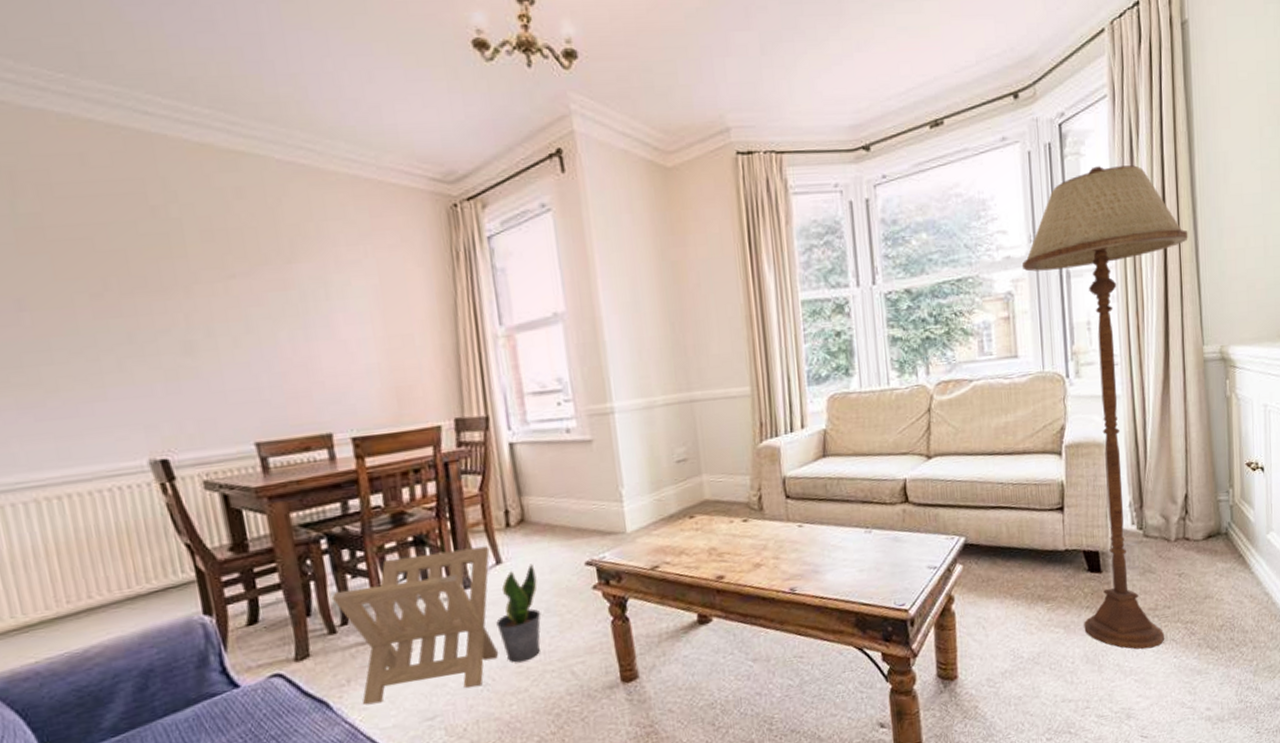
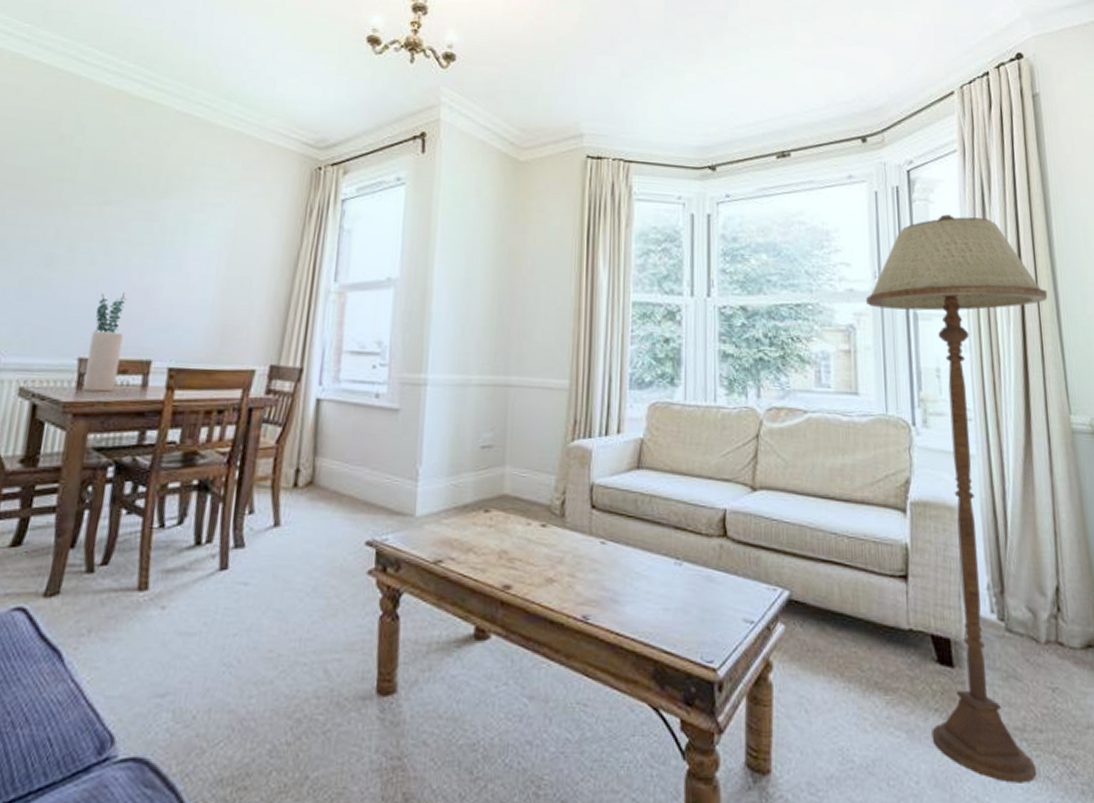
vase: none [257,370,303,475] -> present [83,292,127,393]
magazine rack: present [331,546,499,706] -> none [95,500,271,667]
potted plant: present [496,564,541,663] -> none [257,533,312,646]

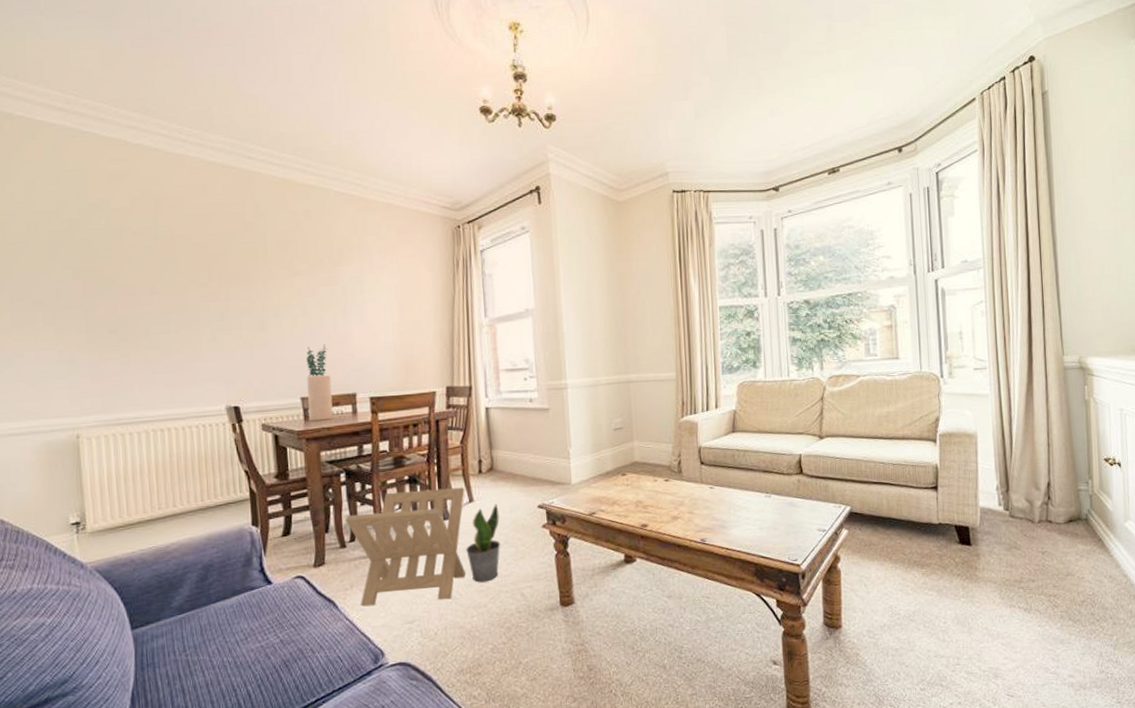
magazine rack: none [95,500,271,667] -> present [345,487,466,607]
potted plant: none [257,533,312,646] -> present [466,504,501,583]
floor lamp: present [865,214,1048,783] -> none [903,206,1049,616]

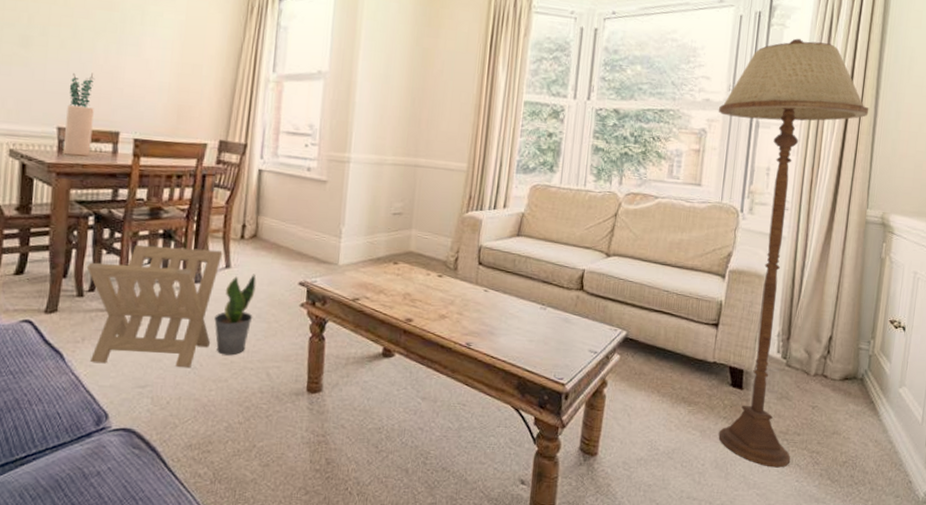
floor lamp: none [903,206,1049,616] -> present [718,38,869,468]

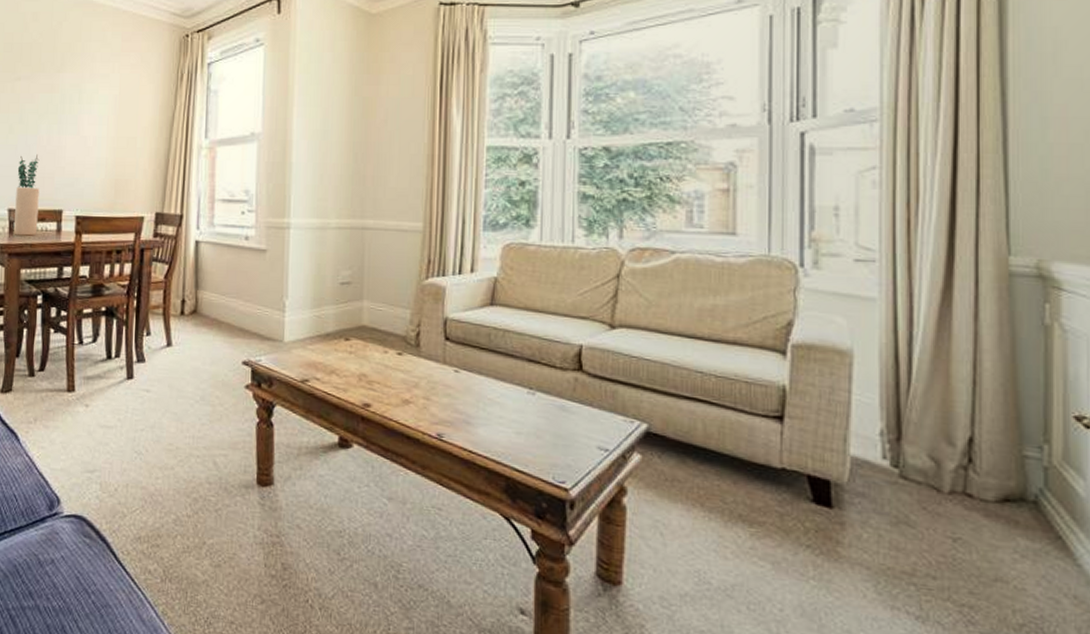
magazine rack: present [86,244,223,369] -> none [36,322,164,454]
potted plant: present [214,274,256,356] -> none [158,352,198,441]
floor lamp: present [718,38,869,468] -> none [750,35,992,625]

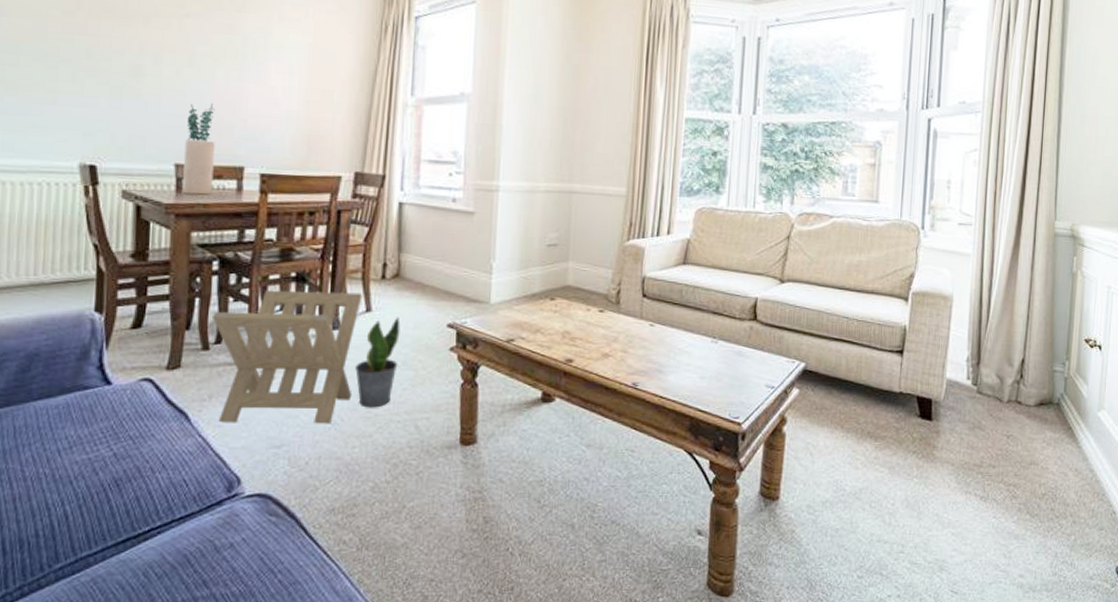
magazine rack: none [36,322,164,454] -> present [211,289,363,424]
potted plant: none [158,352,198,441] -> present [355,317,400,408]

